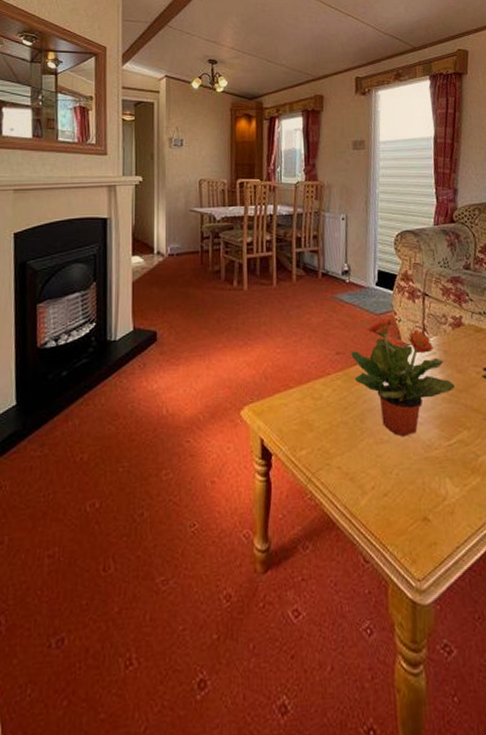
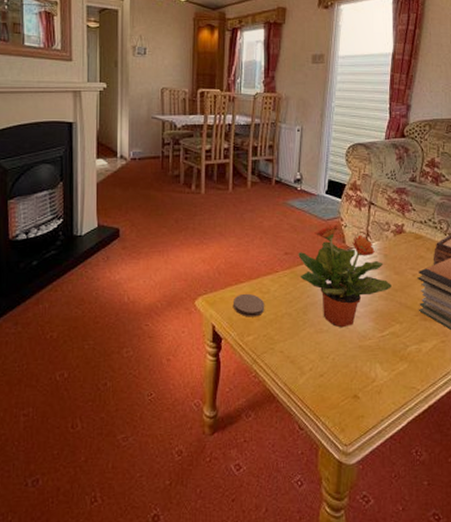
coaster: none [283,400,318,428] -> present [234,293,265,317]

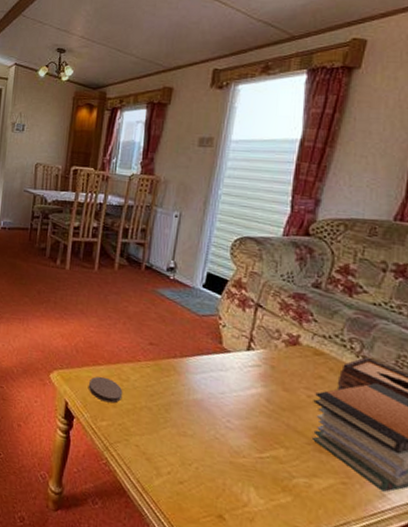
potted plant: present [298,224,392,328] -> none [164,322,278,437]

